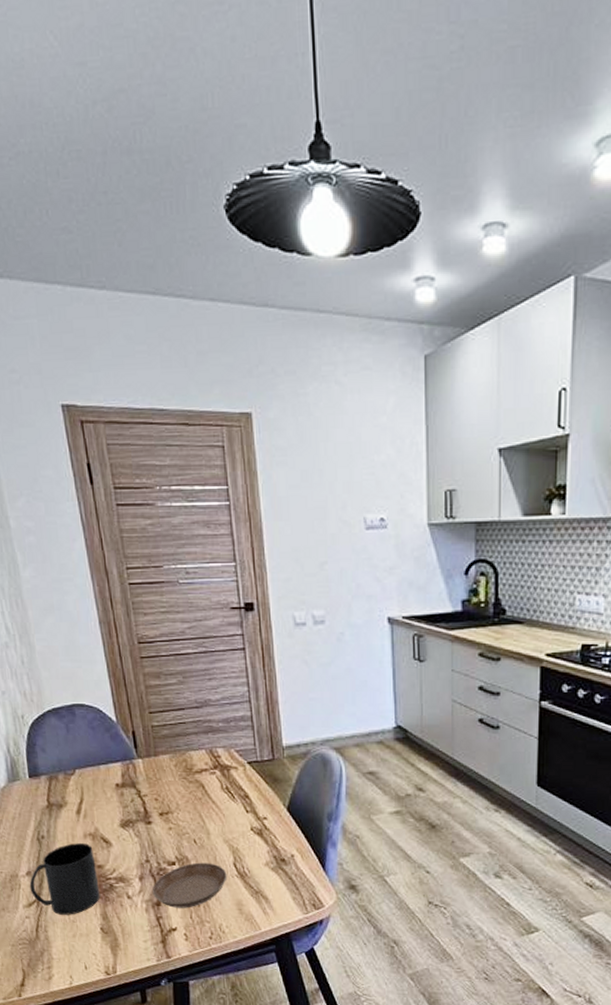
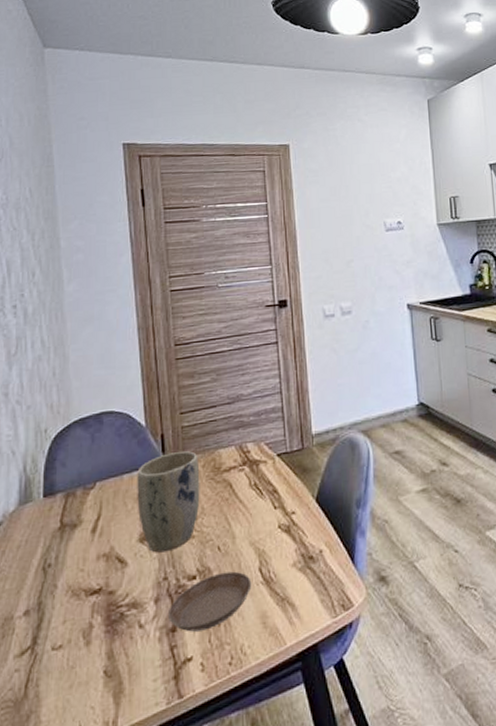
mug: present [29,843,100,915] -> none [25,566,108,661]
plant pot: none [113,750,175,839] -> present [137,451,200,553]

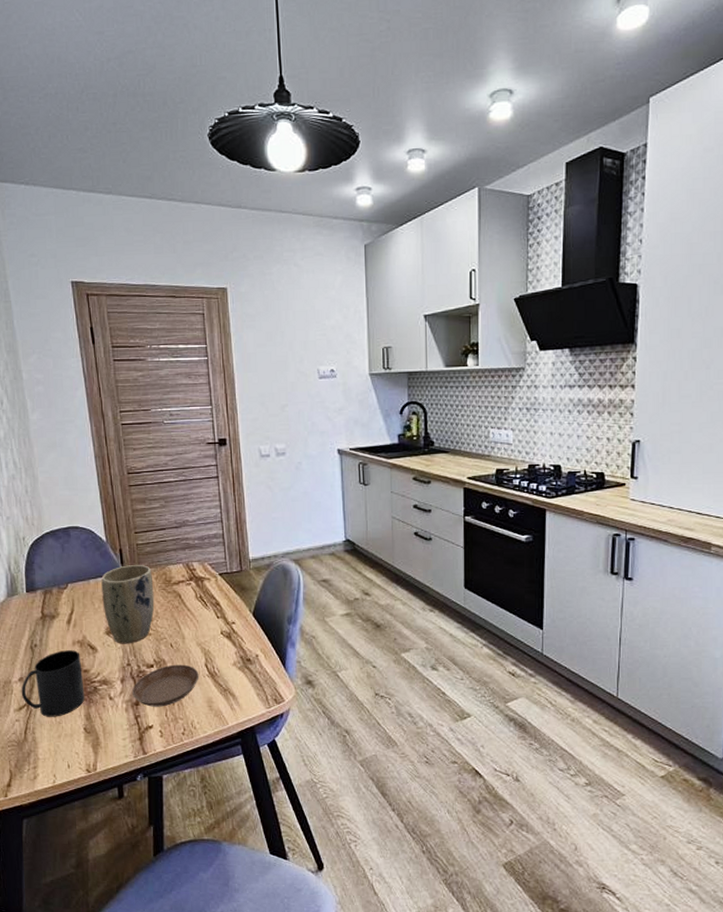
mug: none [25,566,108,661] -> present [21,650,85,717]

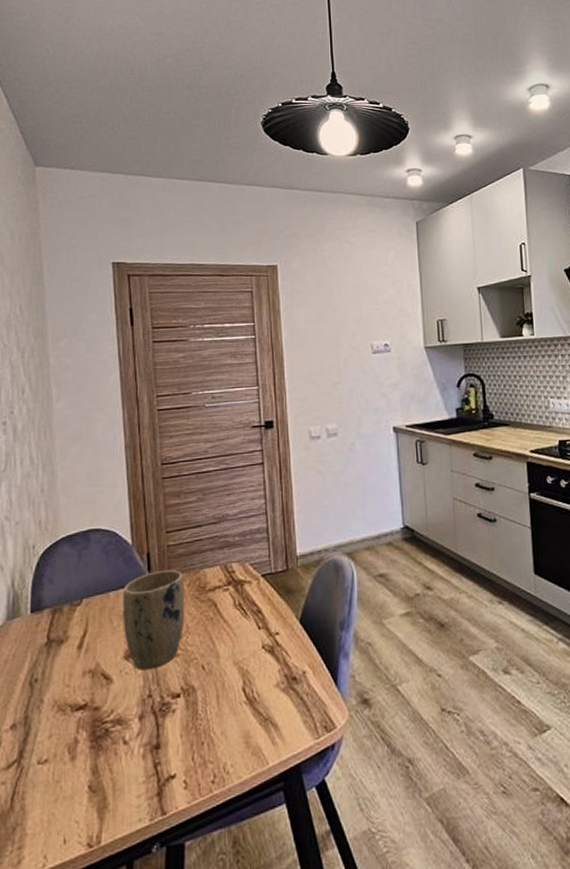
mug: present [21,650,85,717] -> none [12,682,93,775]
saucer: present [132,664,199,707] -> none [153,690,235,750]

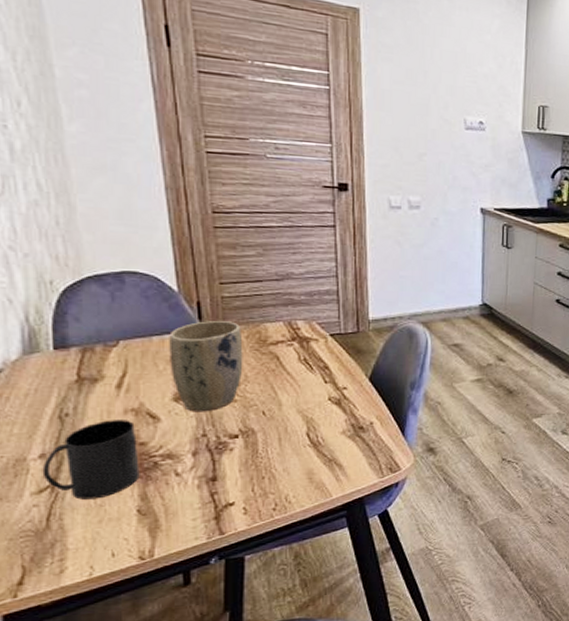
mug: none [12,682,93,775] -> present [42,420,140,500]

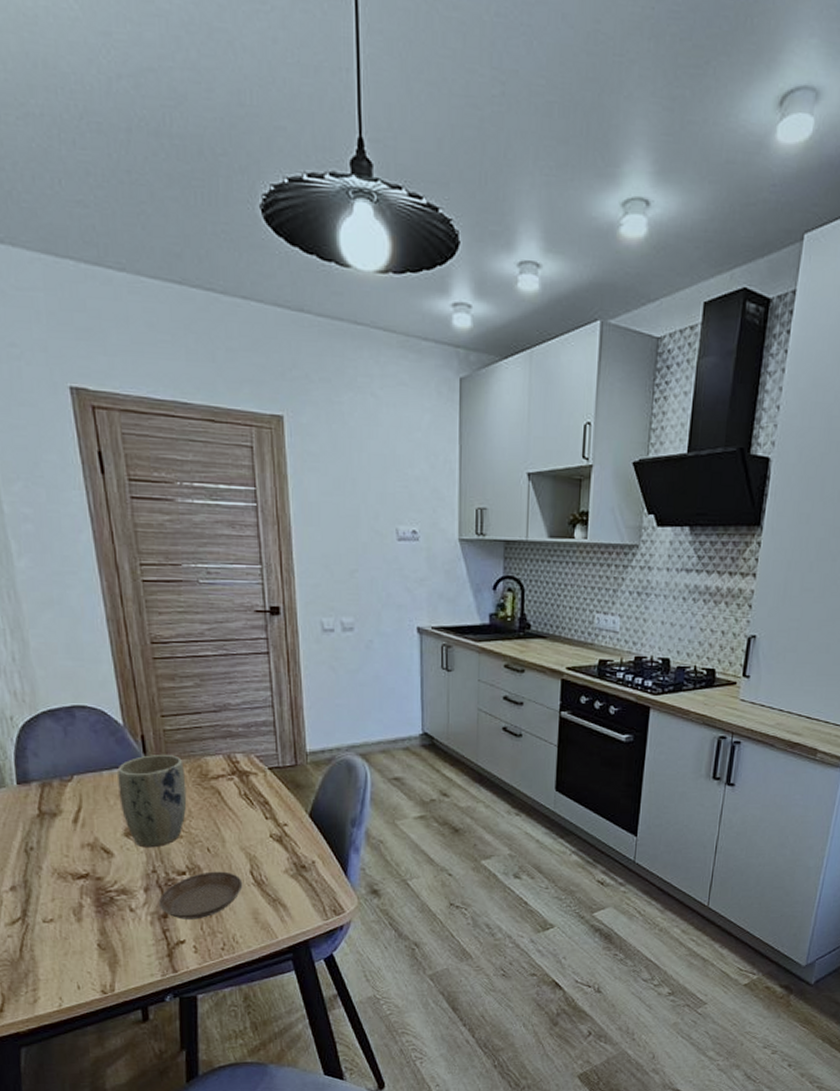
mug: present [42,420,140,500] -> none [13,854,98,932]
saucer: none [208,434,298,482] -> present [159,871,243,919]

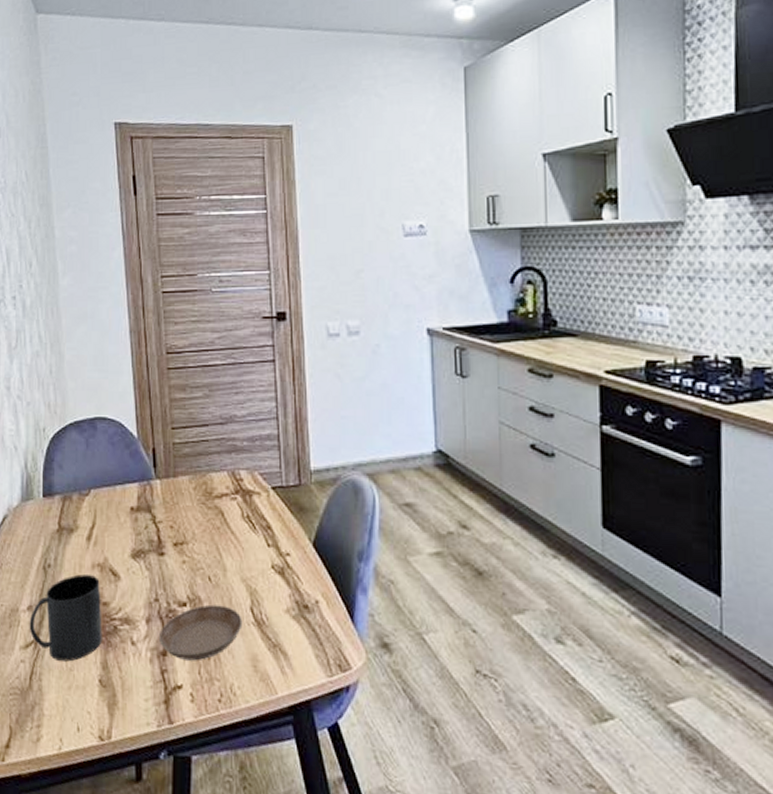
mug: none [13,854,98,932] -> present [29,574,102,662]
plant pot: present [117,755,187,848] -> none [129,469,191,573]

